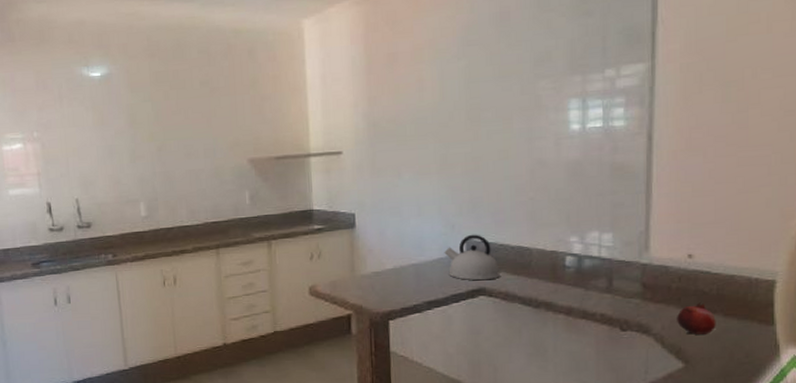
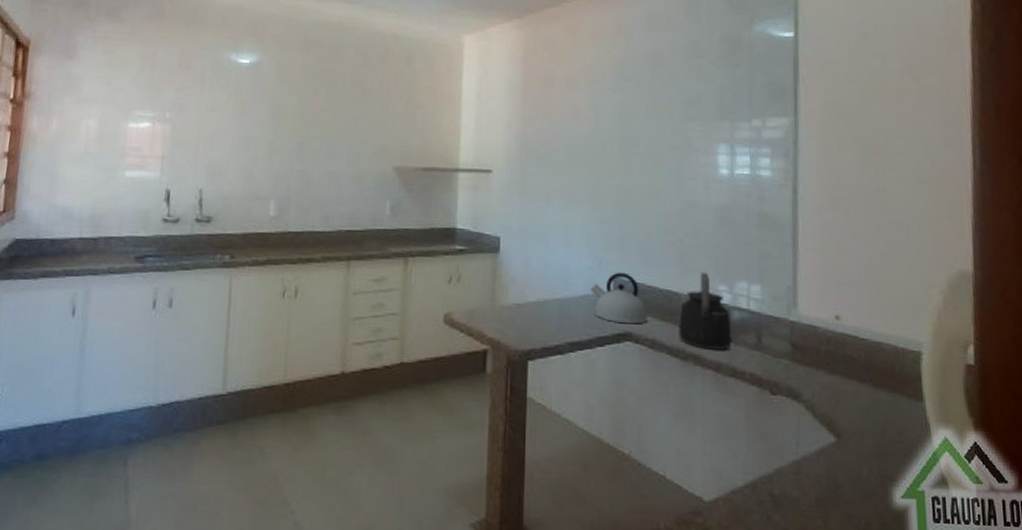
kettle: none [531,226,583,297] -> present [679,272,732,350]
fruit: present [677,302,716,336] -> none [827,369,866,407]

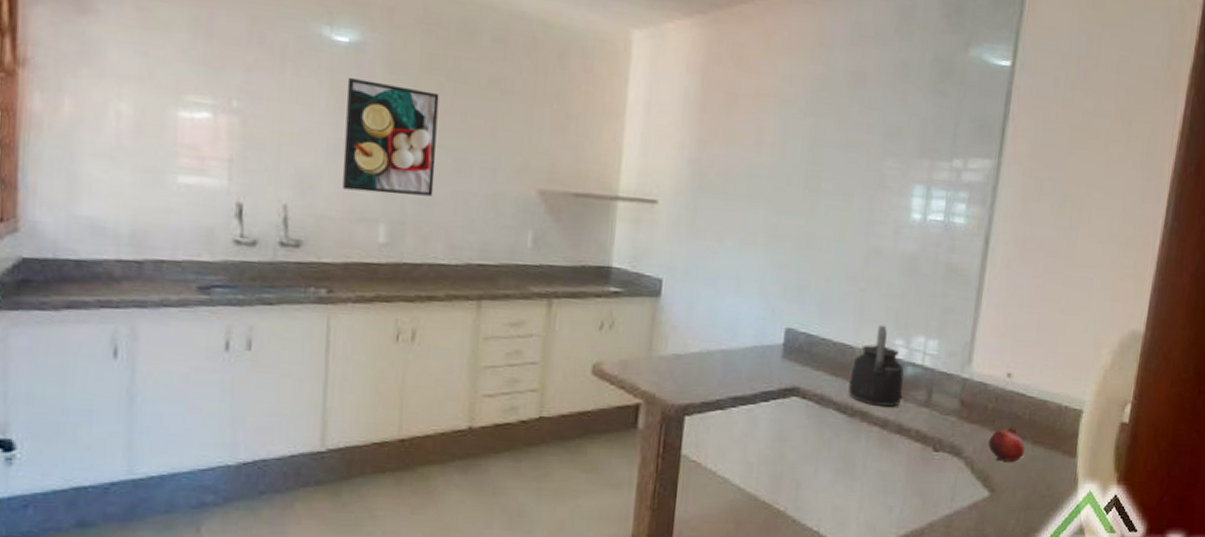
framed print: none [243,90,316,177] -> present [342,78,439,196]
kettle: present [590,272,647,324] -> none [759,322,818,379]
fruit: none [827,369,866,407] -> present [988,426,1025,463]

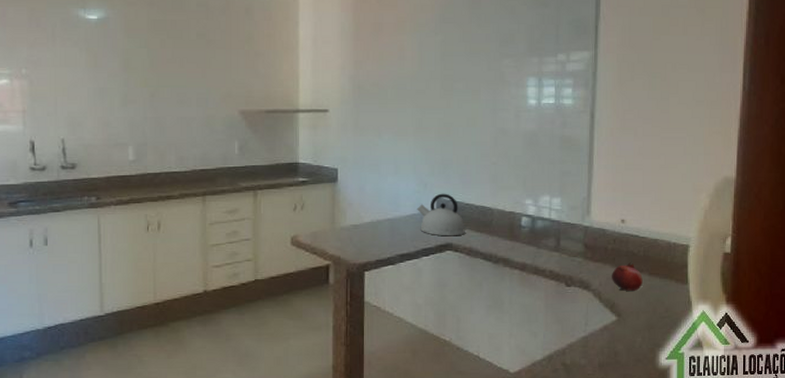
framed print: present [342,78,439,196] -> none [98,44,164,124]
kettle: none [759,322,818,379] -> present [417,193,465,237]
kettle: present [848,325,904,407] -> none [491,189,536,253]

